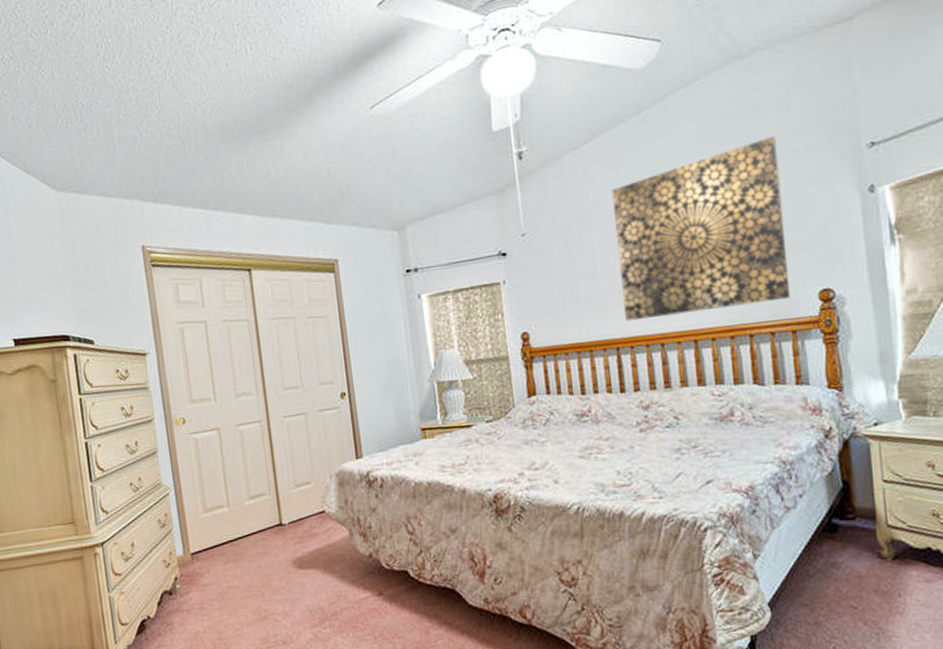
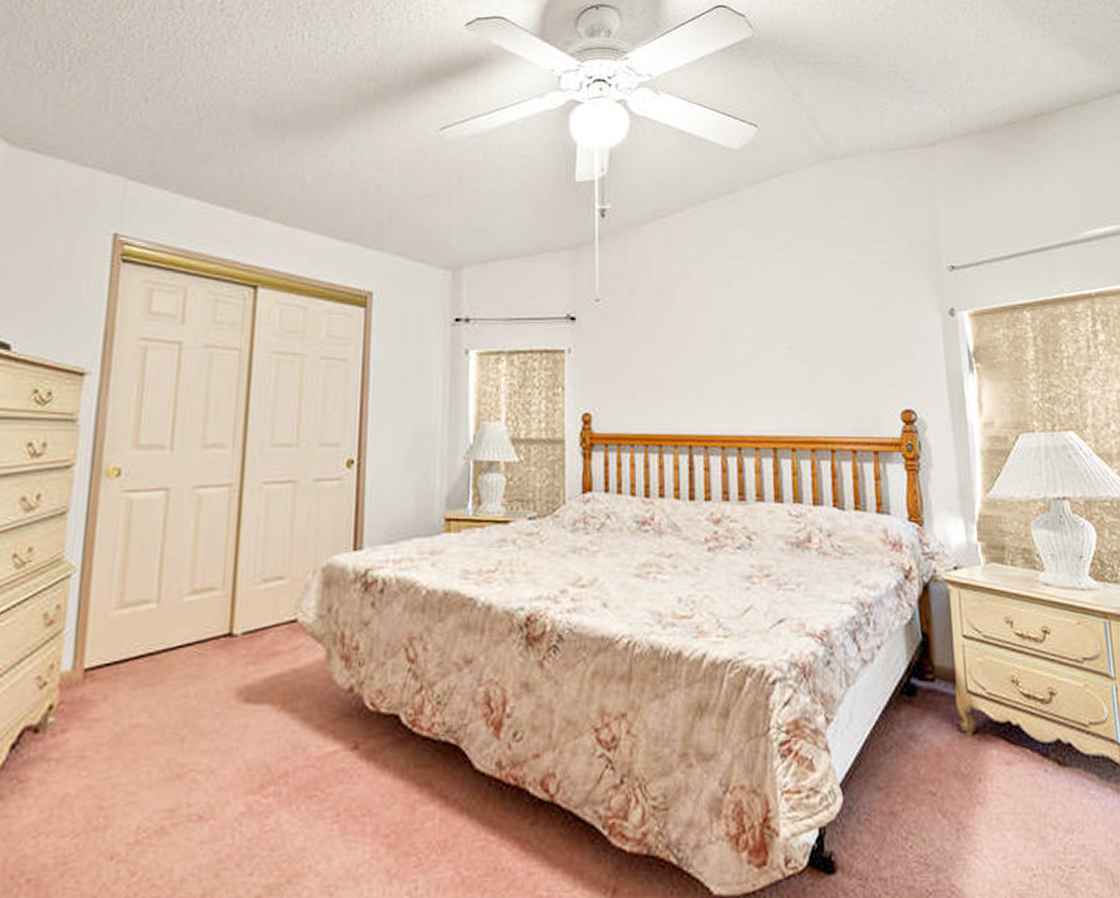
wall art: present [611,135,790,322] -> none [696,242,873,417]

